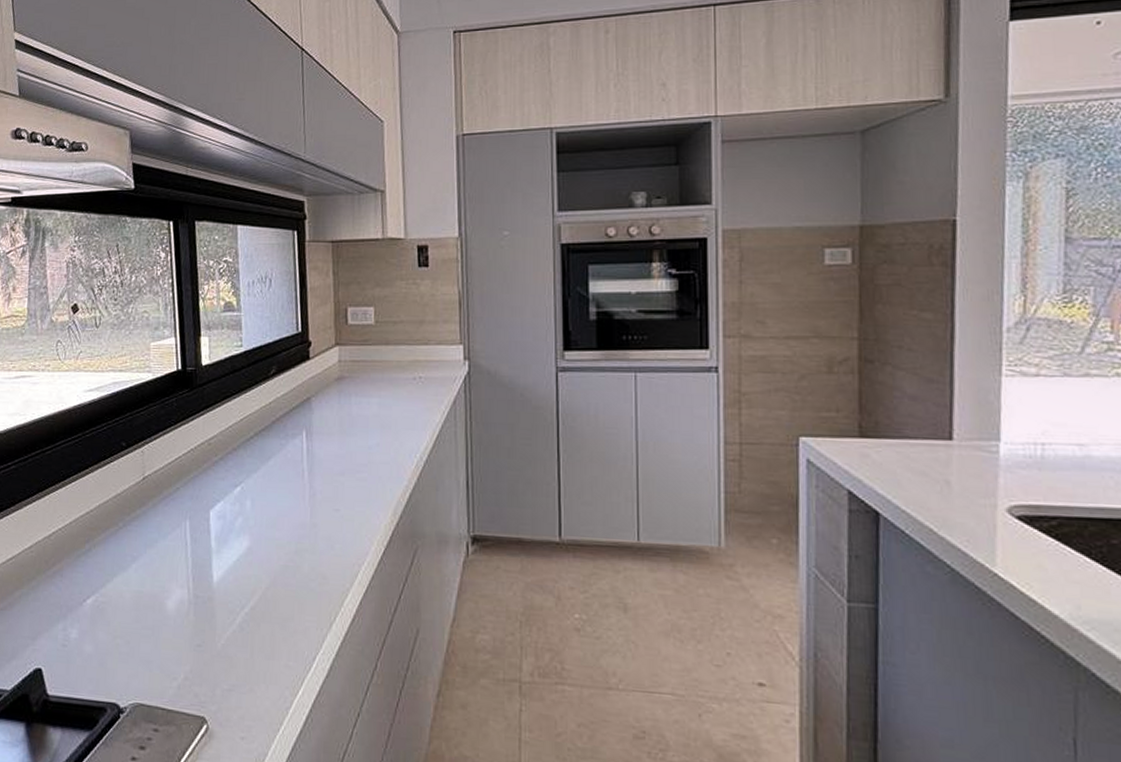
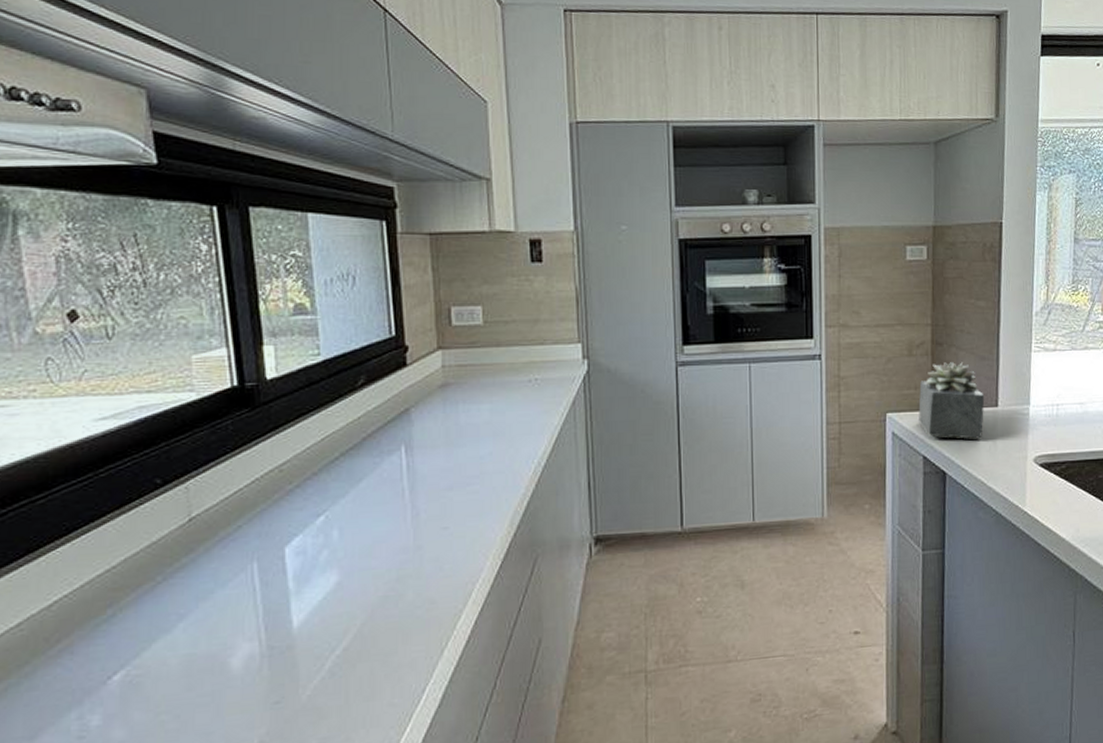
succulent plant: none [840,383,934,477] -> present [918,362,985,439]

